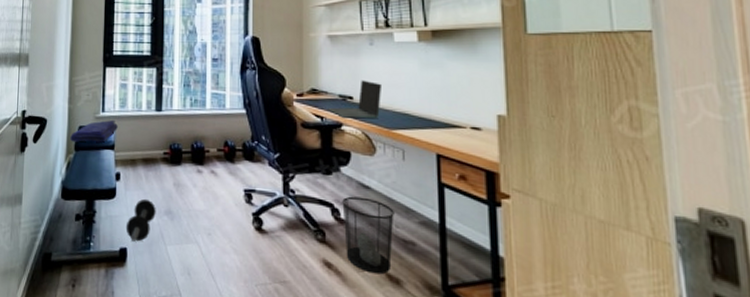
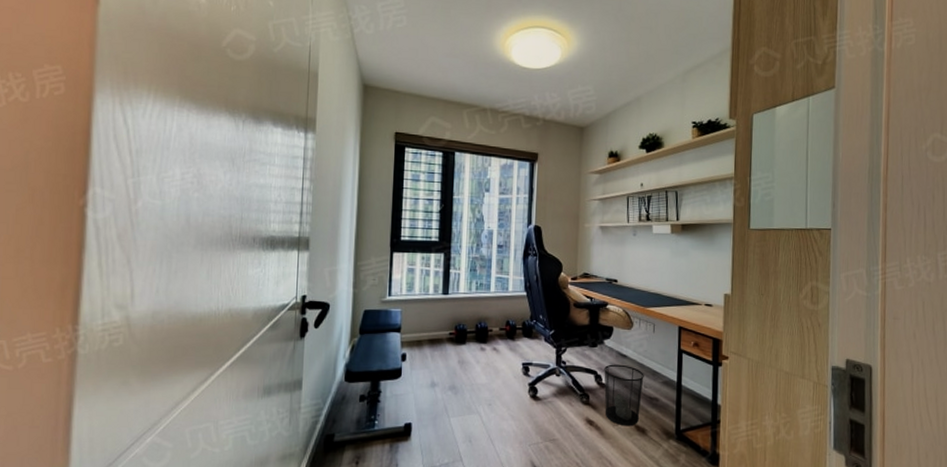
towel: present [70,119,118,143] -> none [355,303,405,326]
dumbbell: present [125,198,156,242] -> none [410,376,441,417]
laptop: present [328,80,383,119] -> none [596,265,642,299]

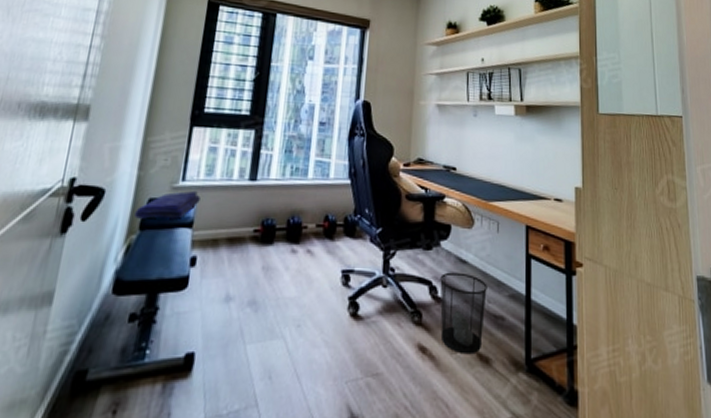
towel: none [355,303,405,326] -> present [135,190,201,219]

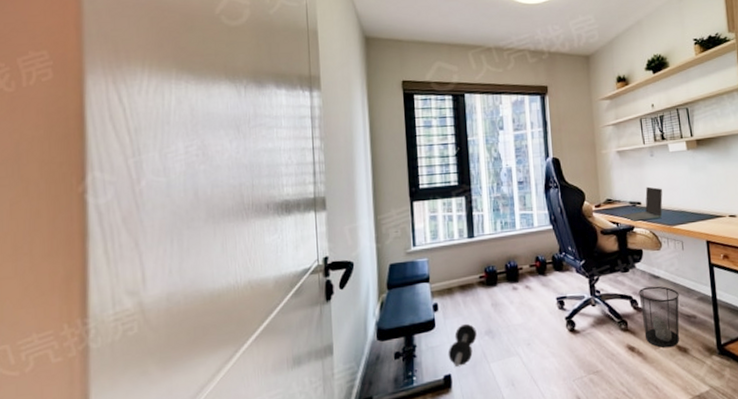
towel: present [135,190,201,219] -> none [381,252,431,281]
dumbbell: none [196,287,238,343] -> present [448,323,477,367]
laptop: none [432,150,483,191] -> present [621,186,663,221]

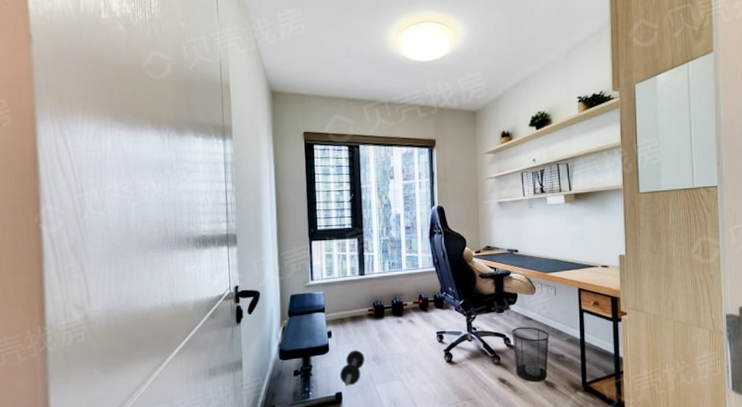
laptop: present [621,186,663,221] -> none [499,236,540,267]

